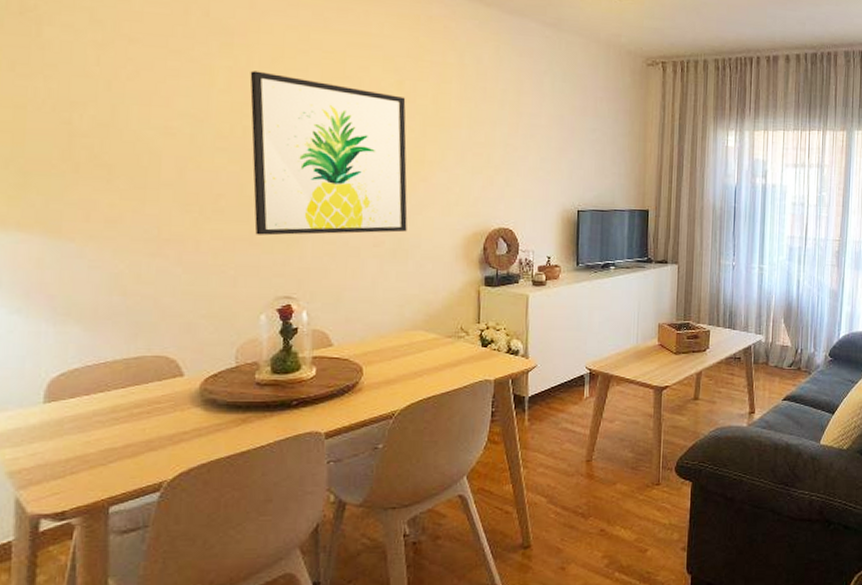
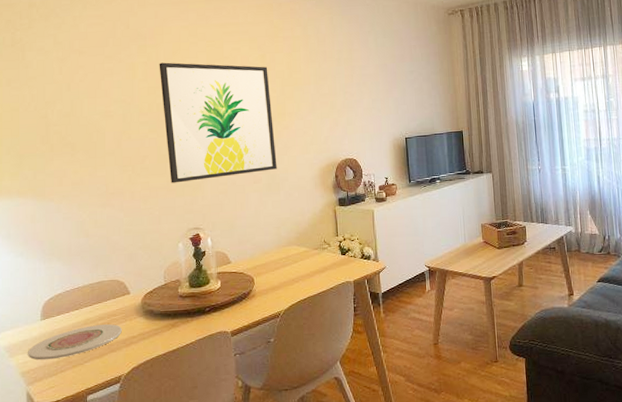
plate: none [20,414,168,457] -> present [28,324,122,360]

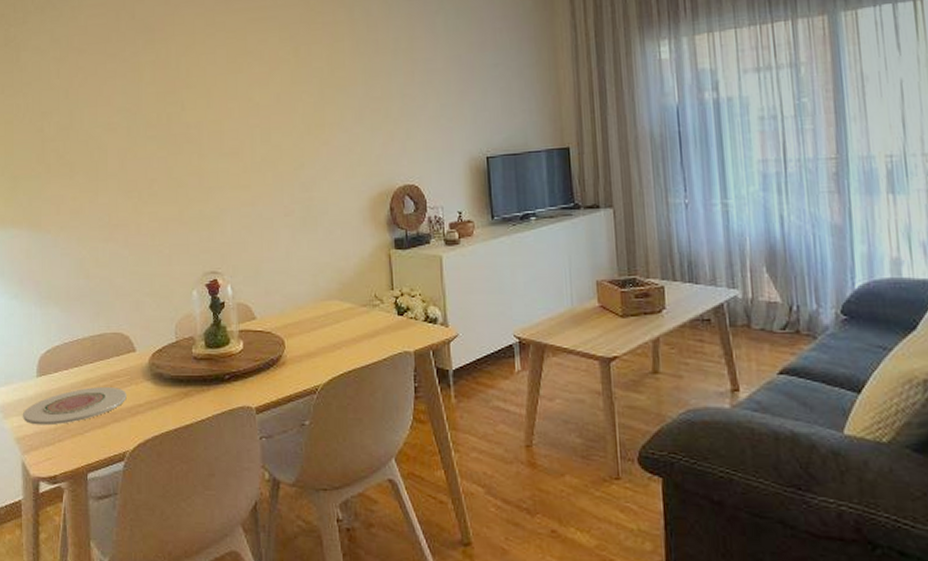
wall art: present [159,62,277,183] -> none [169,60,314,214]

